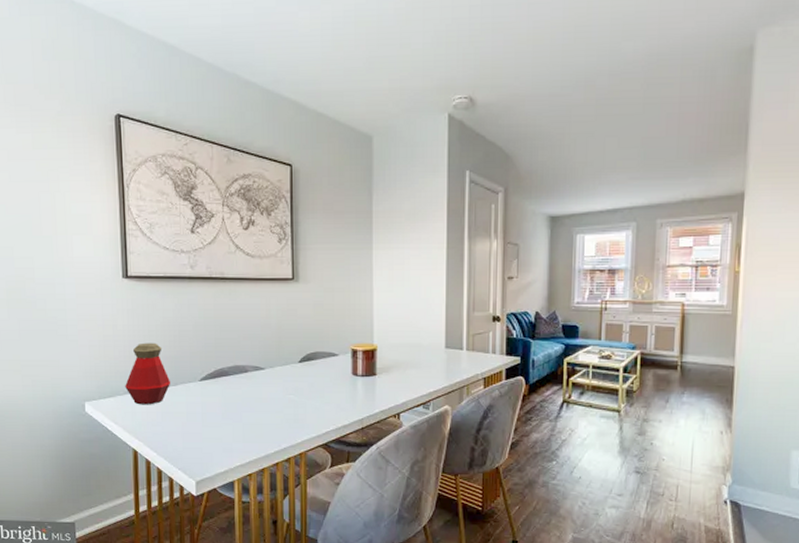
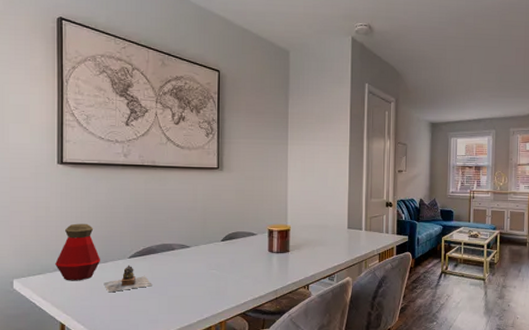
teapot: none [175,388,225,418] -> present [104,265,152,293]

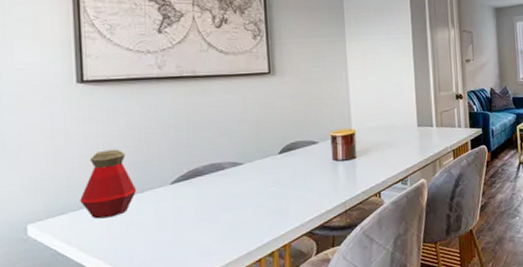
teapot: present [104,265,152,293] -> none [142,192,201,227]

